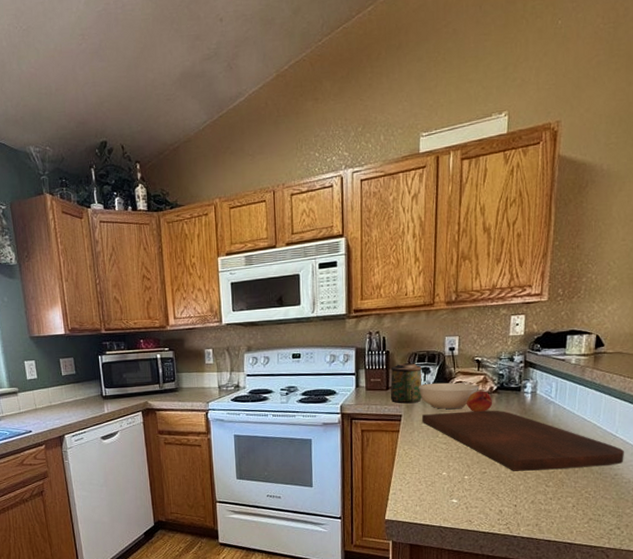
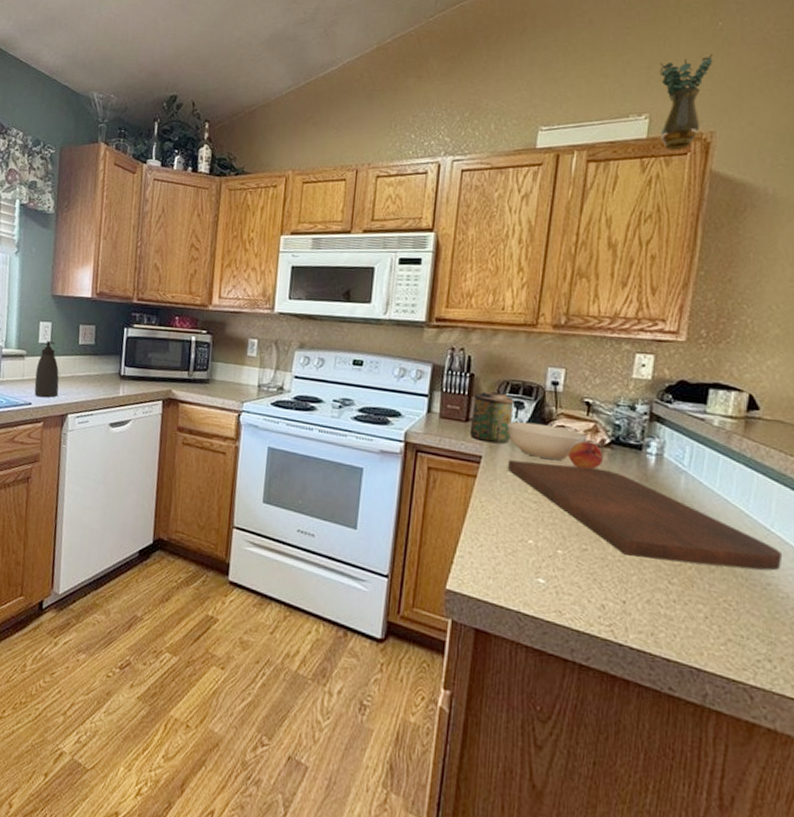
soap dispenser: none [29,376,54,425] -> present [34,341,59,398]
vase: none [513,51,556,142] -> present [659,54,713,150]

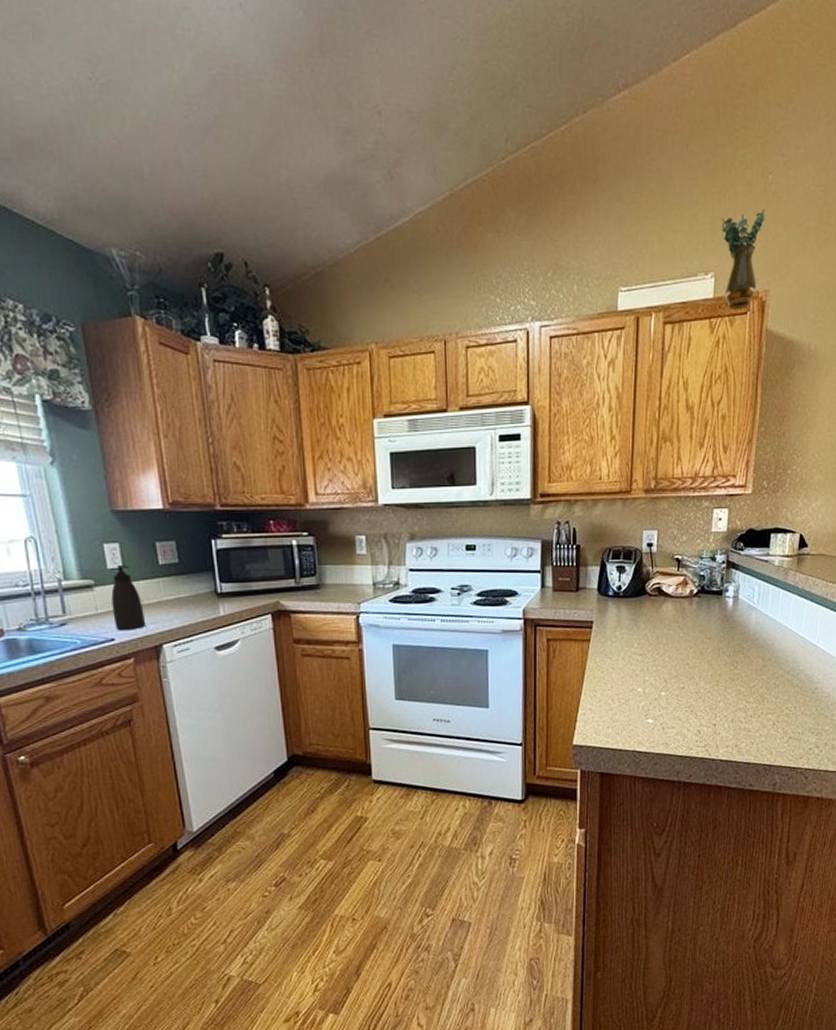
canister: present [469,391,514,444] -> none [580,560,617,608]
bowl: present [506,421,587,460] -> none [612,583,679,615]
cutting board: present [507,460,783,571] -> none [615,616,826,686]
fruit: present [569,441,604,469] -> none [665,594,693,618]

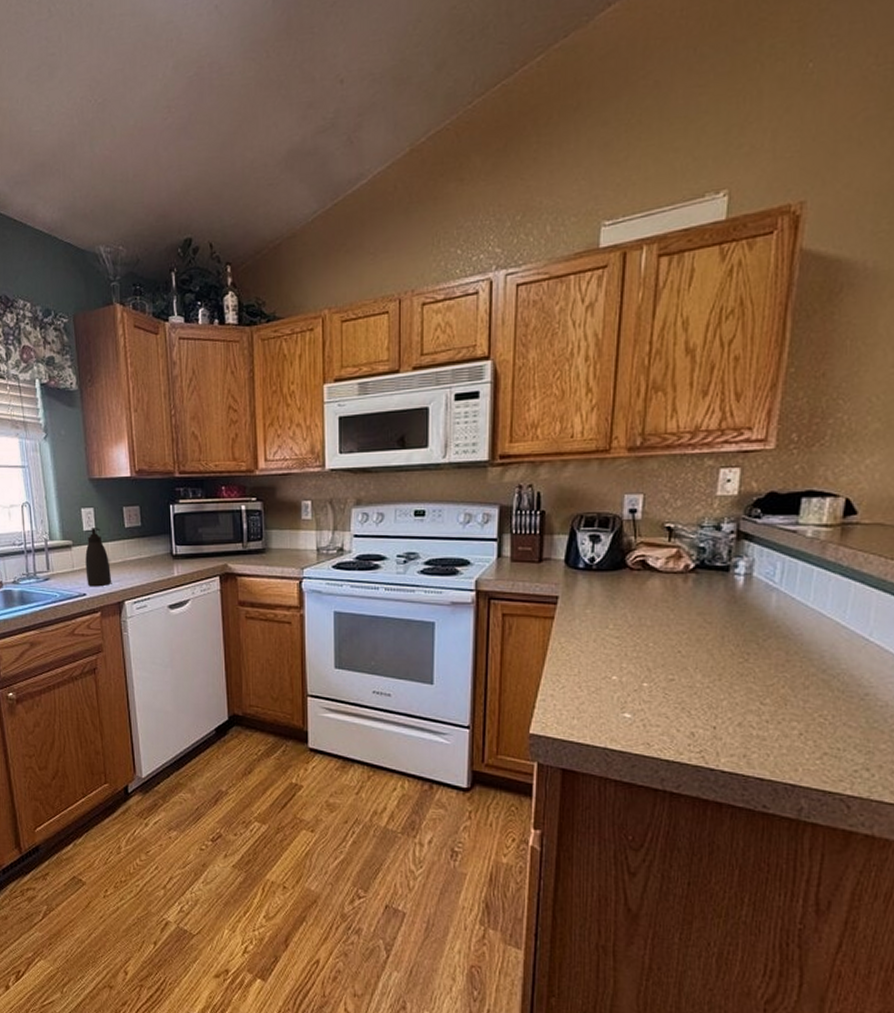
vase: present [721,209,765,310] -> none [739,105,803,231]

